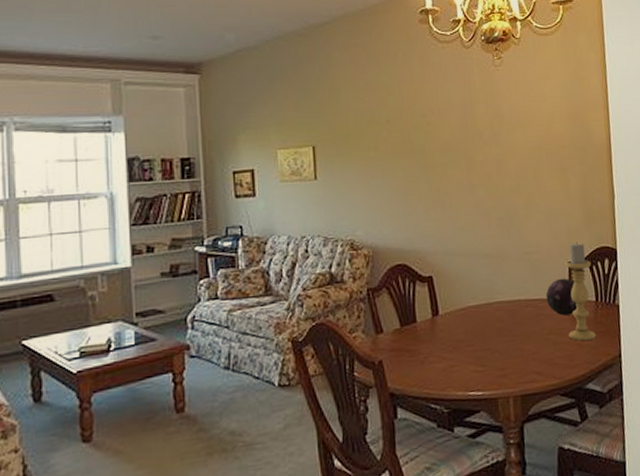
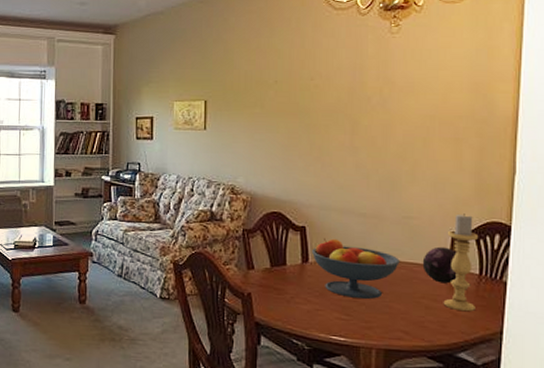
fruit bowl: none [441,285,526,347] -> present [312,238,400,299]

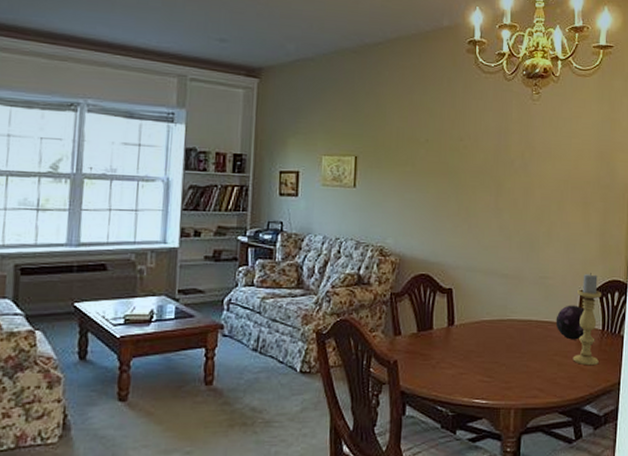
fruit bowl: present [312,238,400,299] -> none [458,300,537,359]

